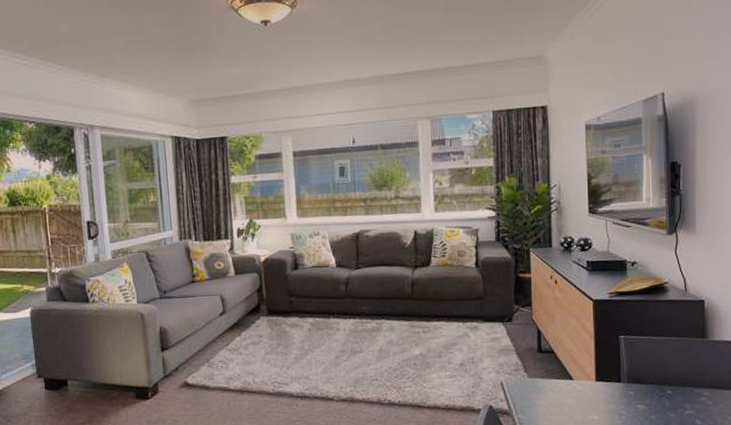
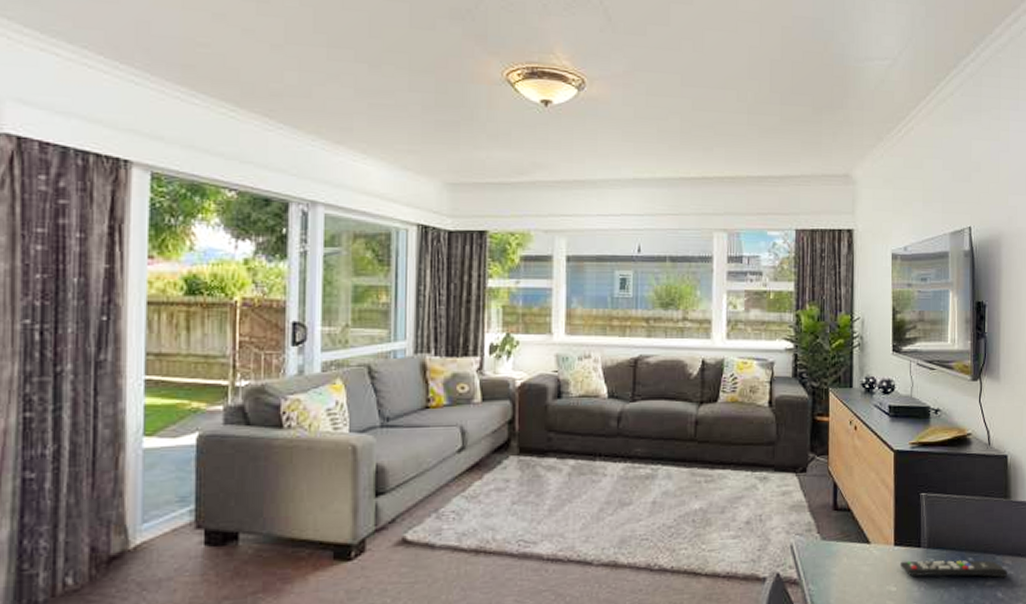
remote control: none [601,392,706,408] -> present [899,560,1008,578]

